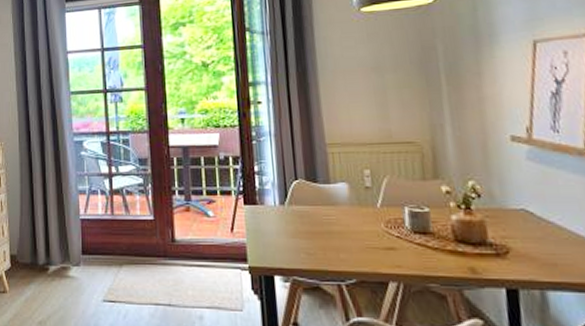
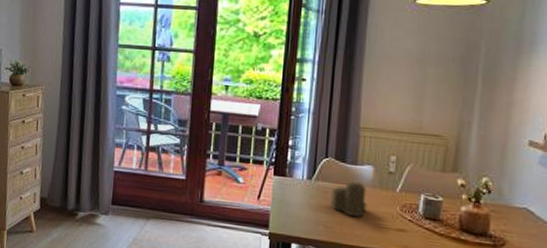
candle: none [308,198,349,240] -> present [331,178,367,218]

